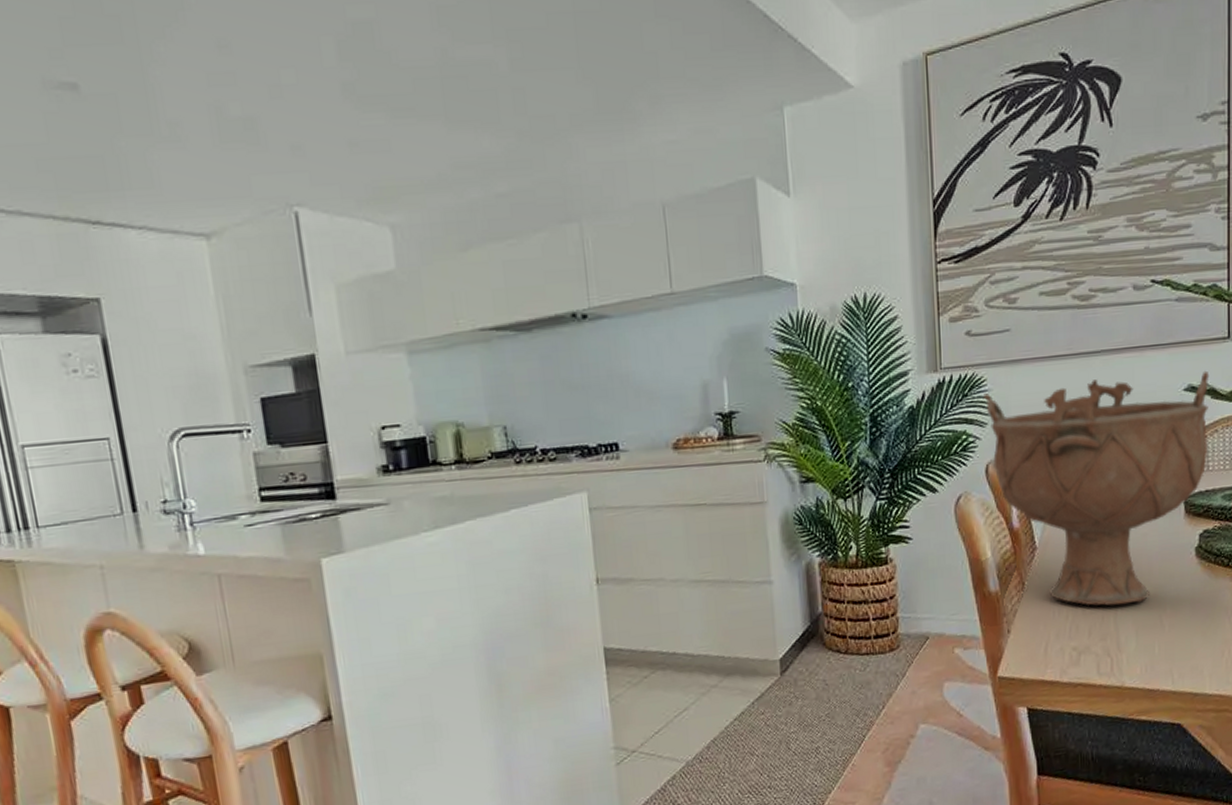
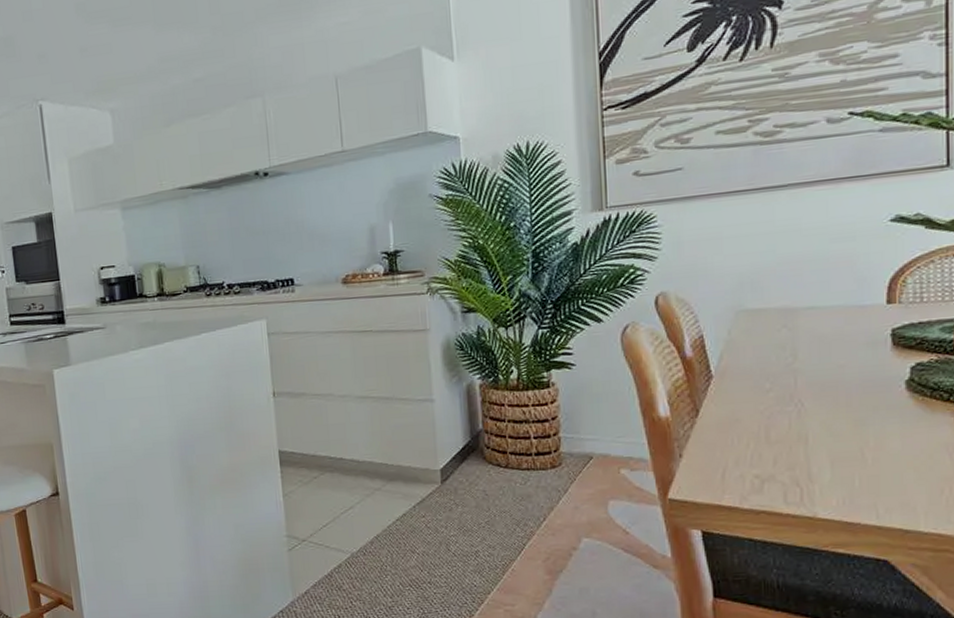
decorative bowl: present [984,370,1210,606] -> none [653,200,923,437]

